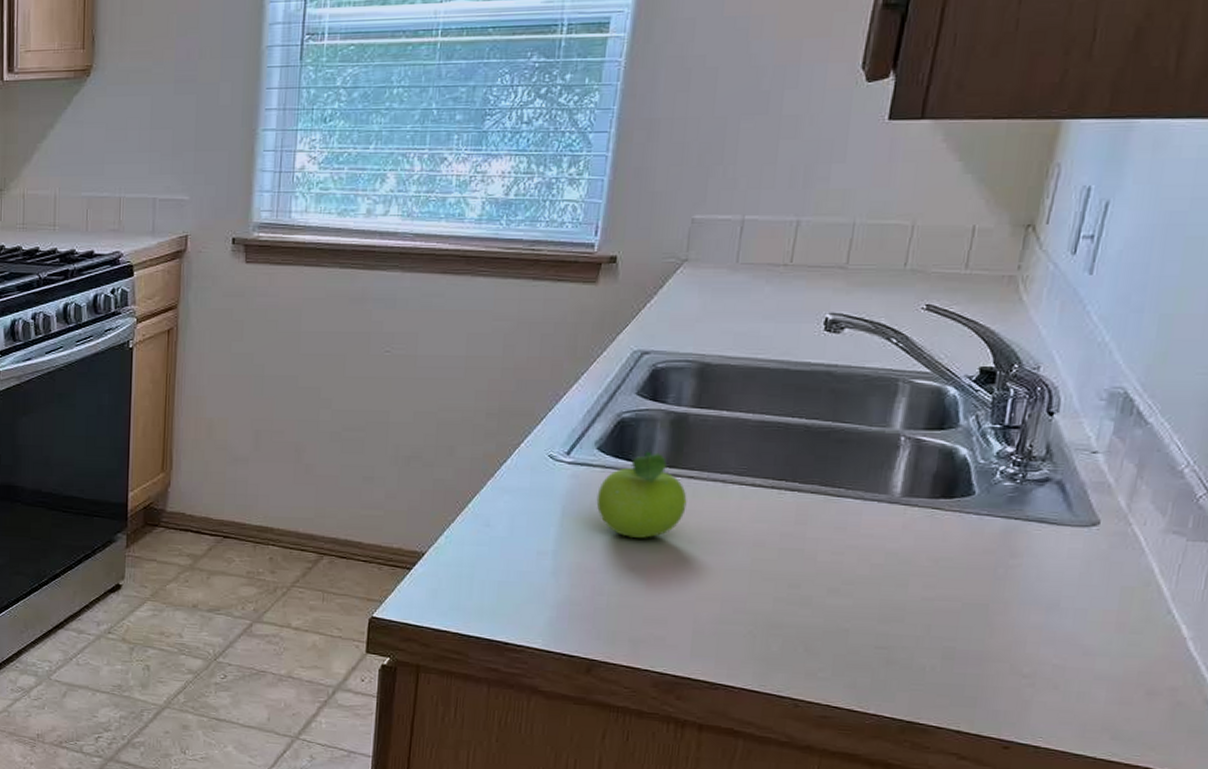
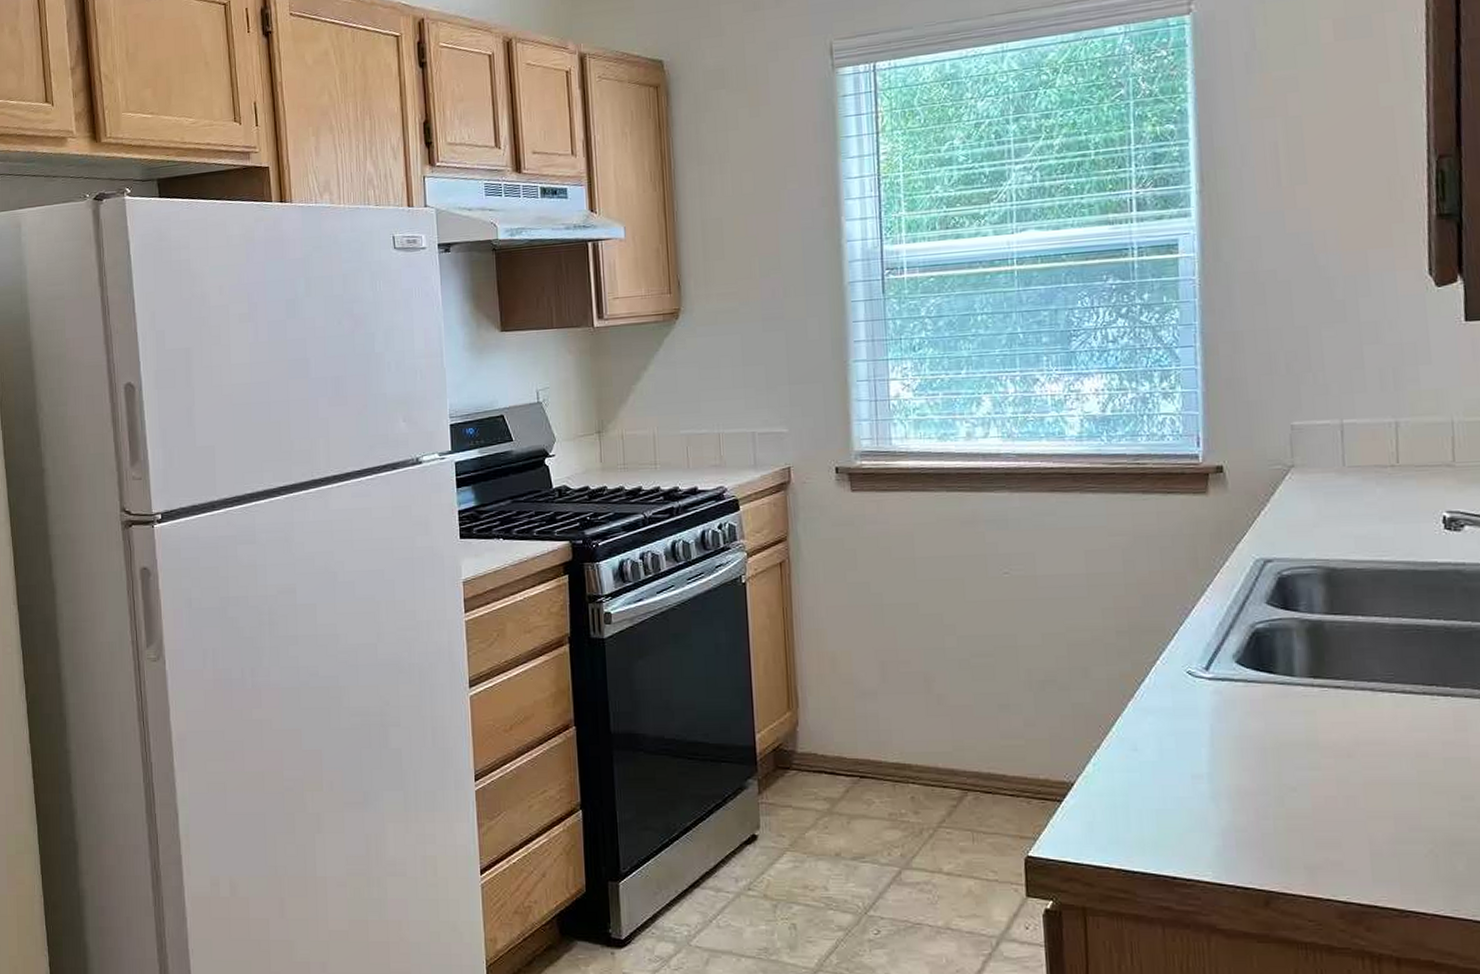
fruit: present [596,452,687,539] -> none [1243,663,1339,756]

